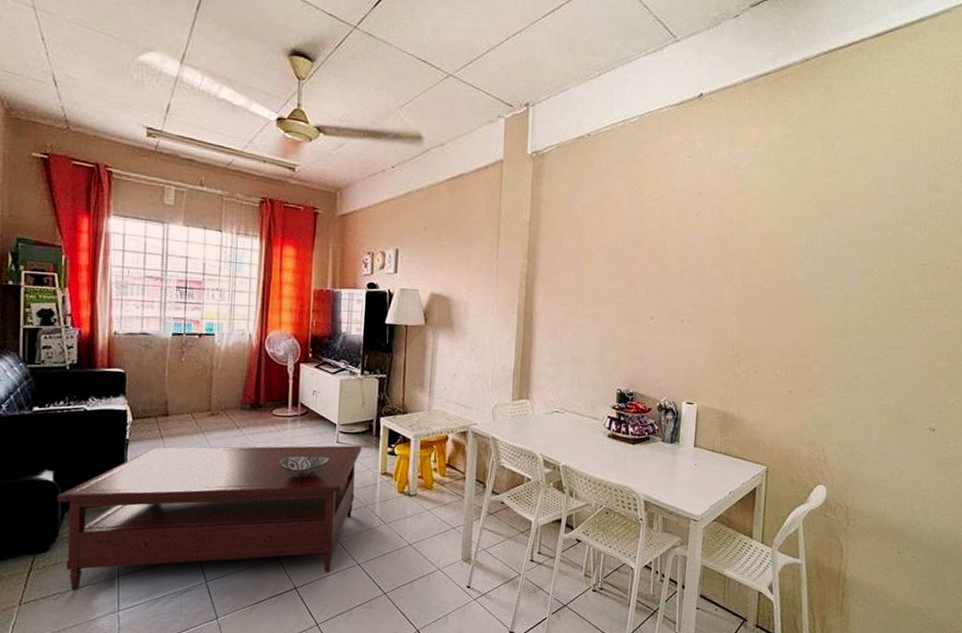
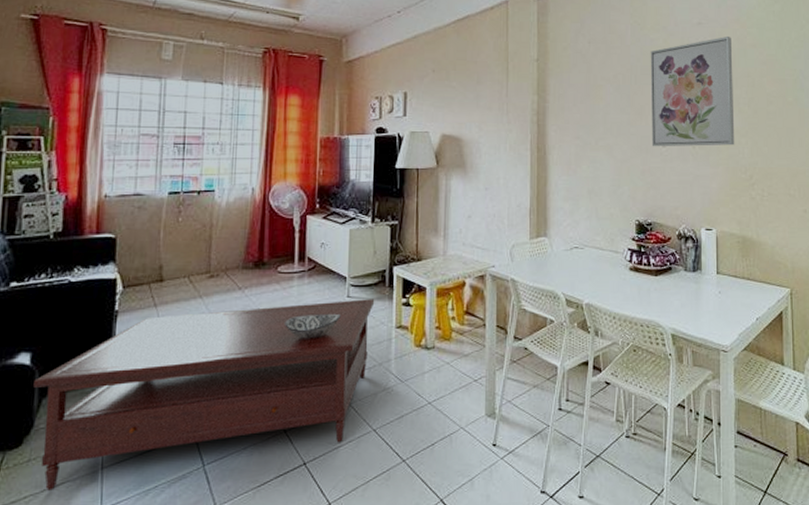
wall art: none [639,208,732,322] -> present [650,37,735,147]

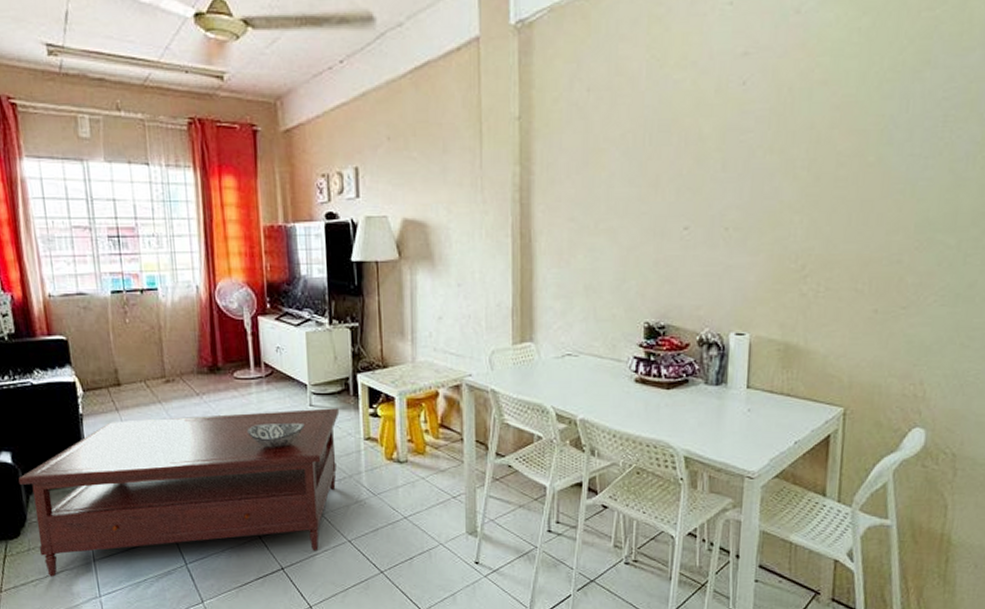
wall art: present [650,37,735,147] -> none [669,71,791,230]

